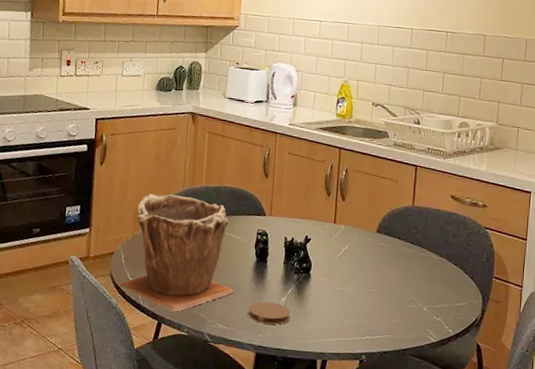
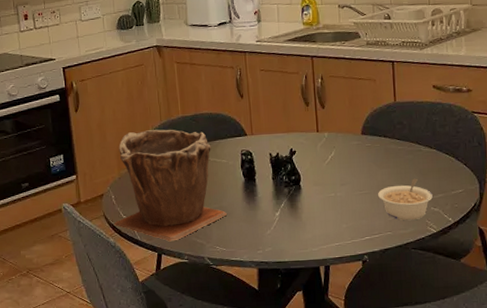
coaster: present [248,301,291,325] -> none [244,218,287,240]
legume: none [384,284,437,327] -> present [378,178,433,221]

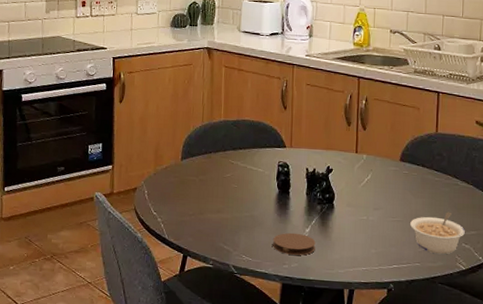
plant pot: present [114,129,228,242] -> none [144,130,258,244]
coaster: none [244,218,287,240] -> present [273,232,316,255]

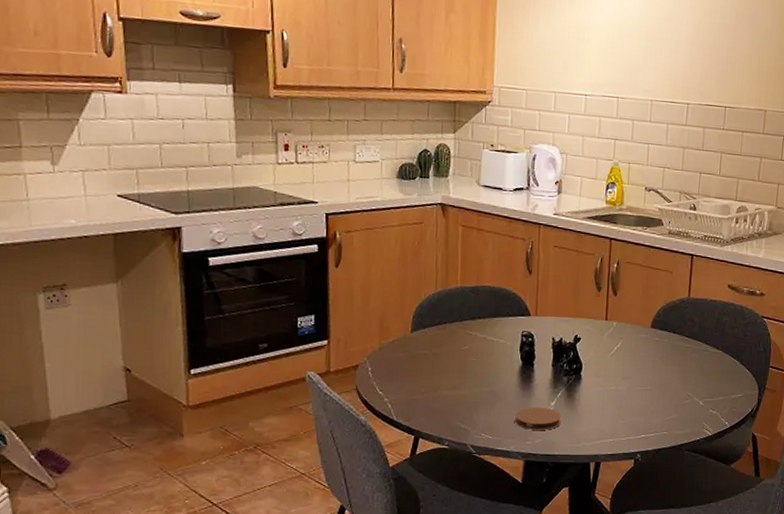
legume: present [410,212,465,255] -> none [659,378,713,422]

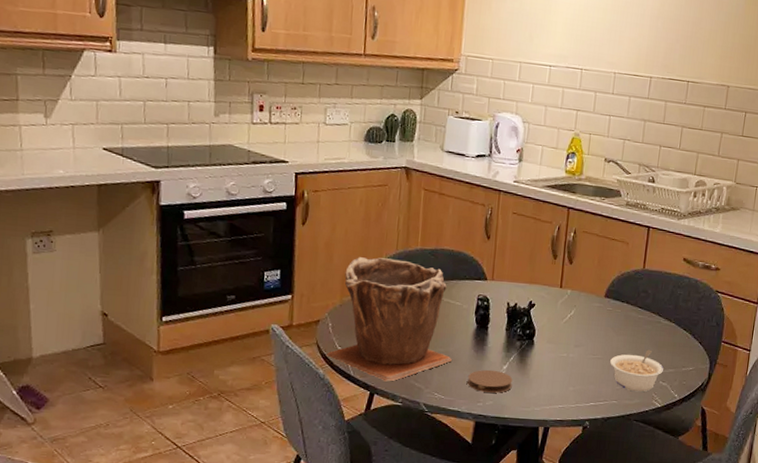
plant pot: none [367,298,499,425] -> present [327,257,453,382]
legume: none [659,378,713,422] -> present [610,349,664,392]

